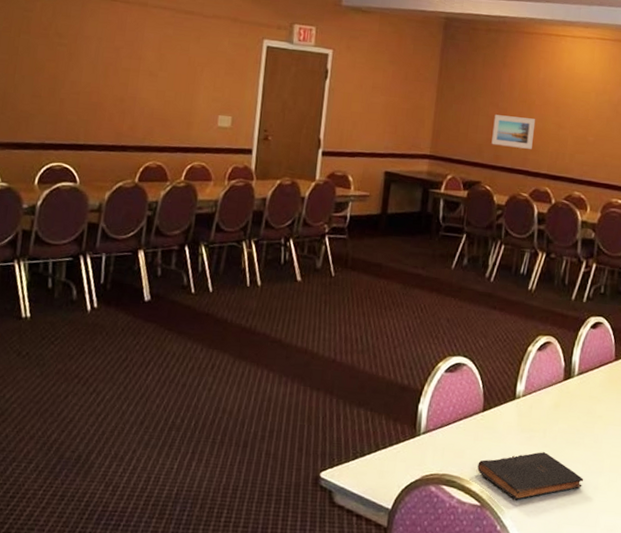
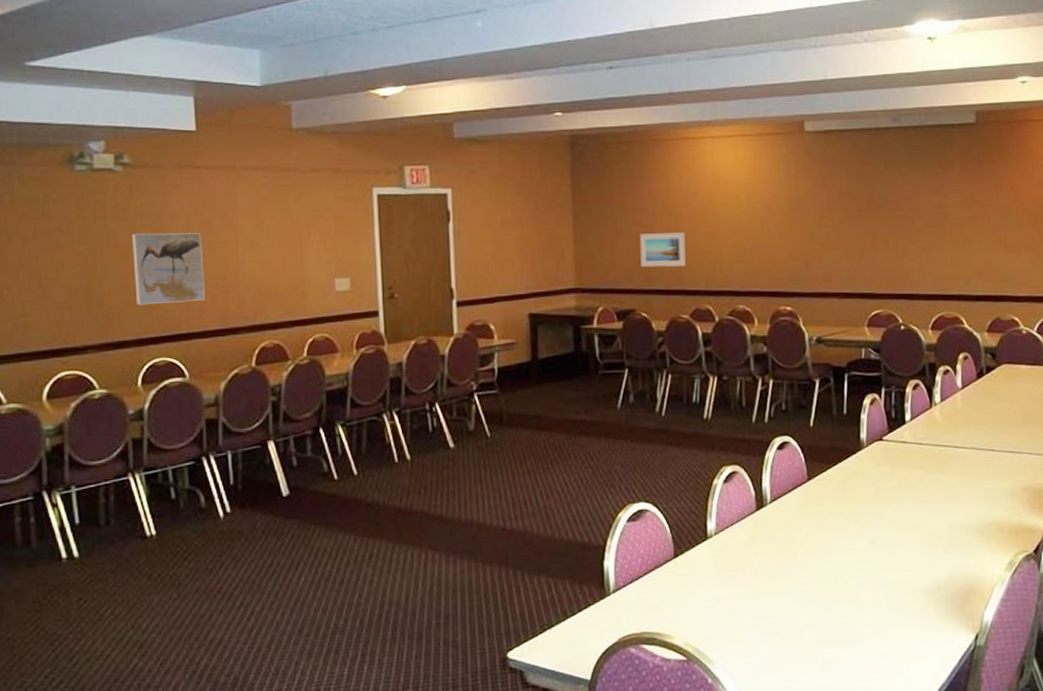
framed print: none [44,50,109,118] -> present [132,233,205,305]
book: present [477,451,584,500] -> none [677,590,794,648]

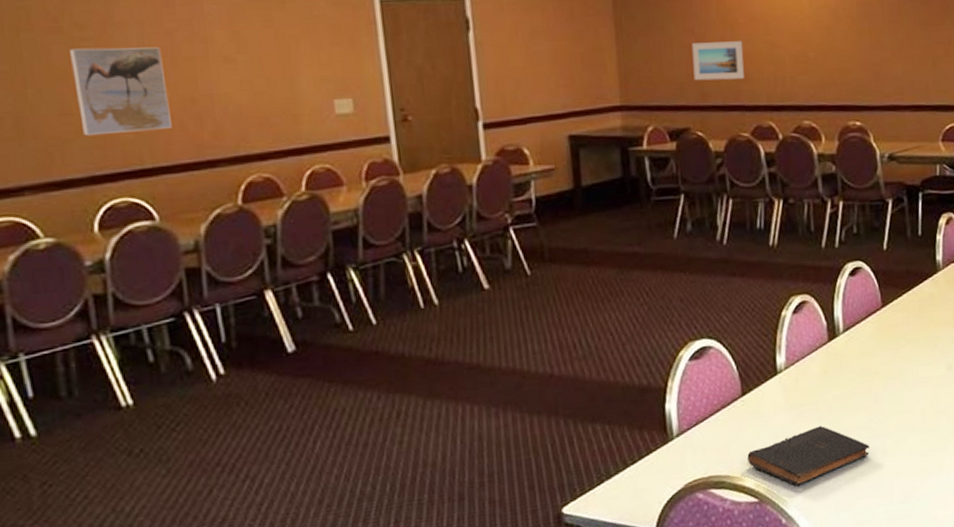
book: none [677,590,794,648] -> present [747,425,870,487]

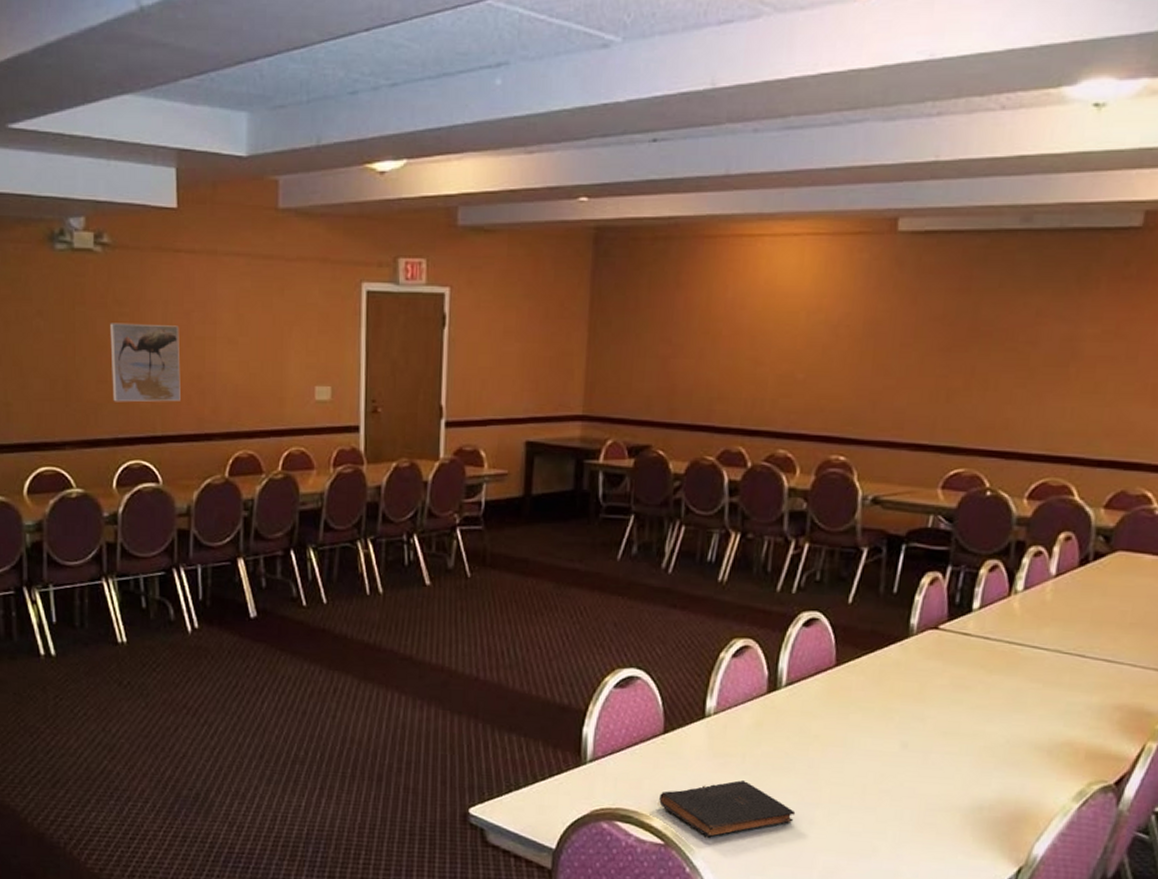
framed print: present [691,41,744,81] -> none [664,354,724,397]

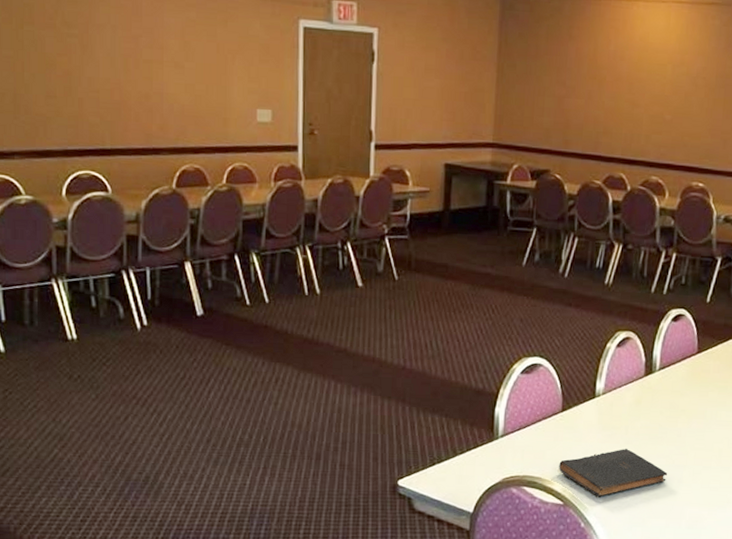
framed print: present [110,323,181,402] -> none [59,43,129,118]

